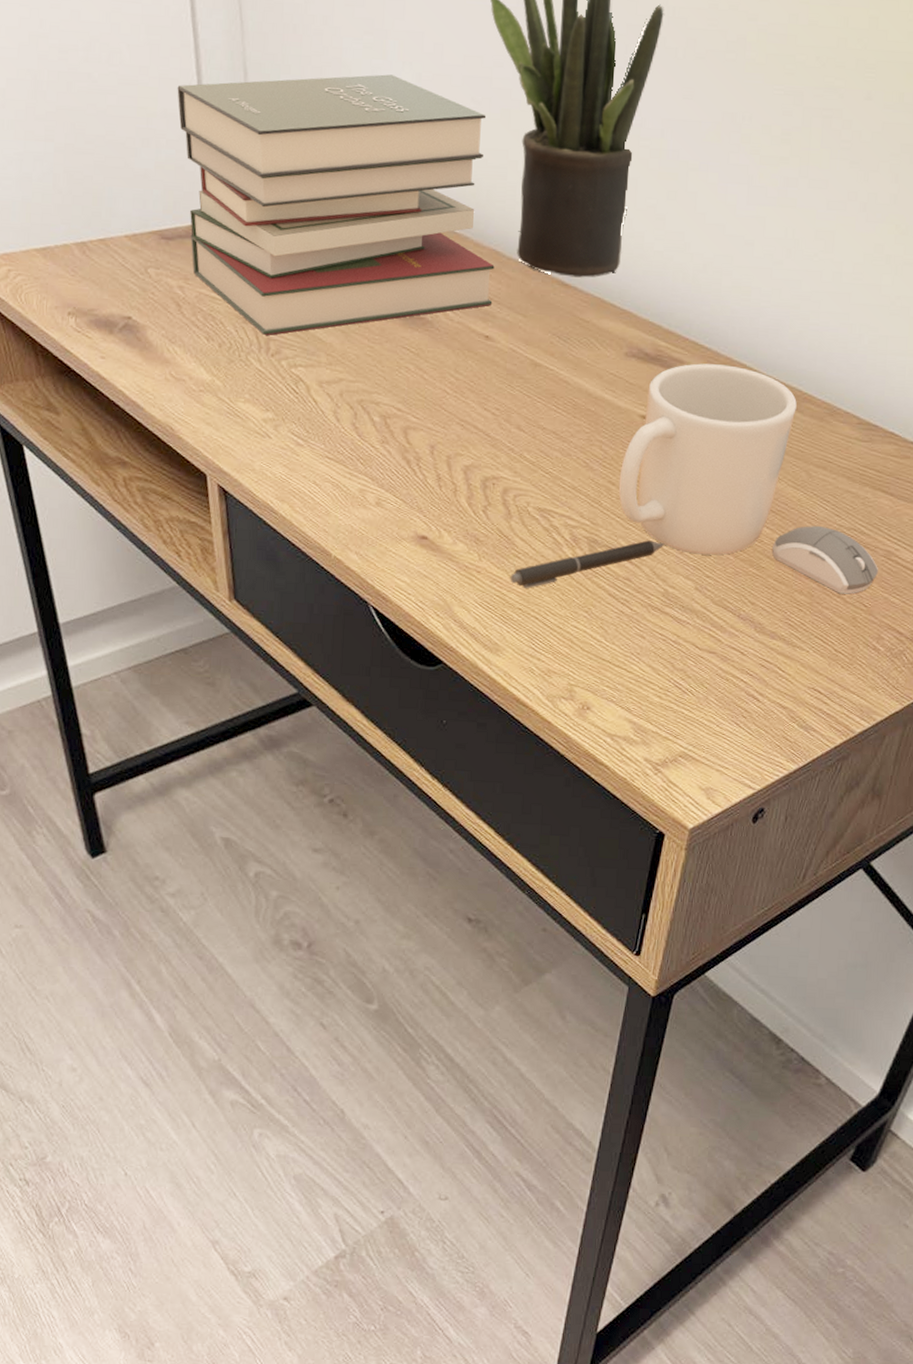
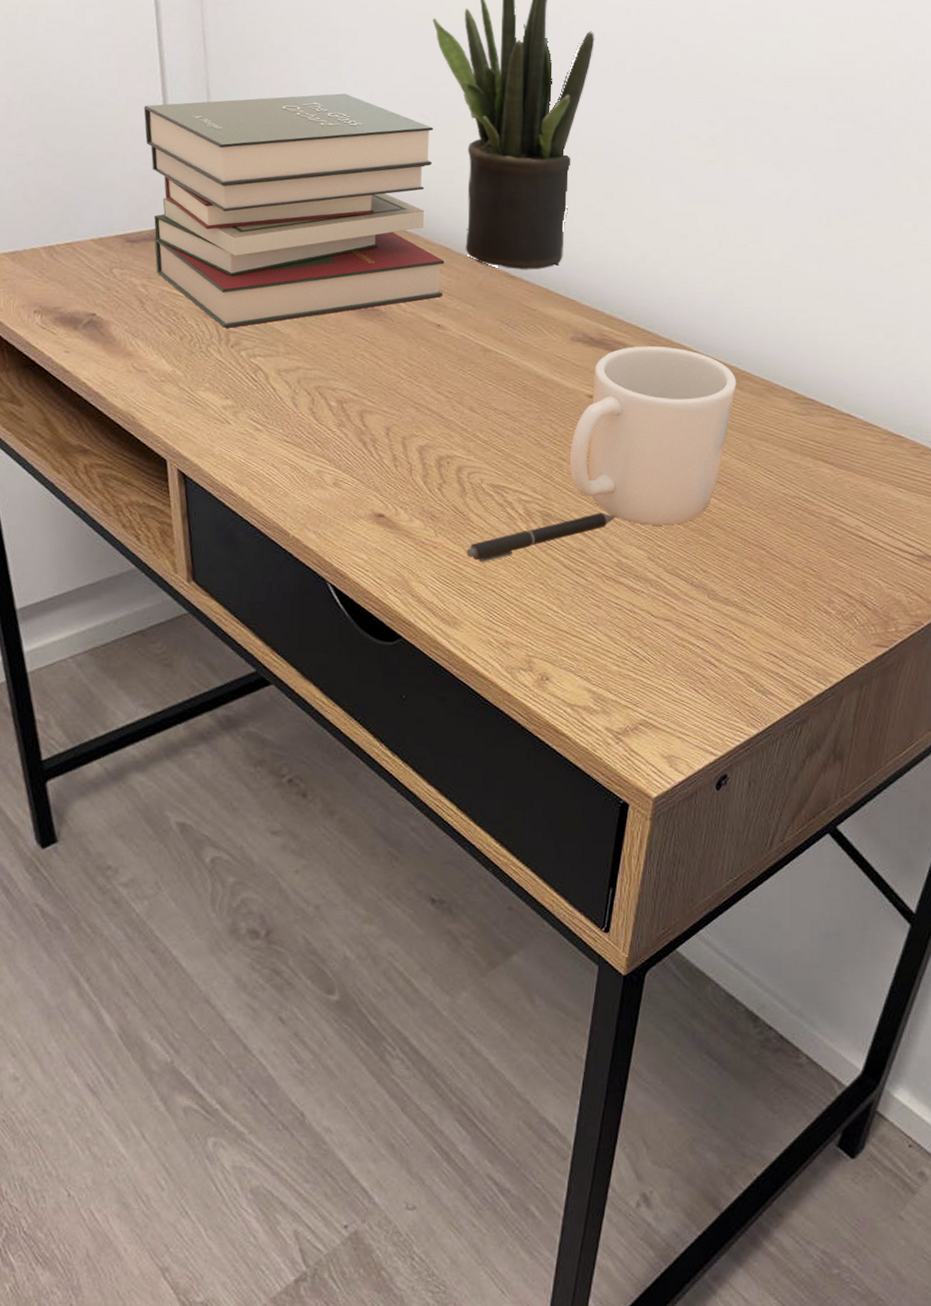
computer mouse: present [772,526,878,594] -> none [721,495,824,560]

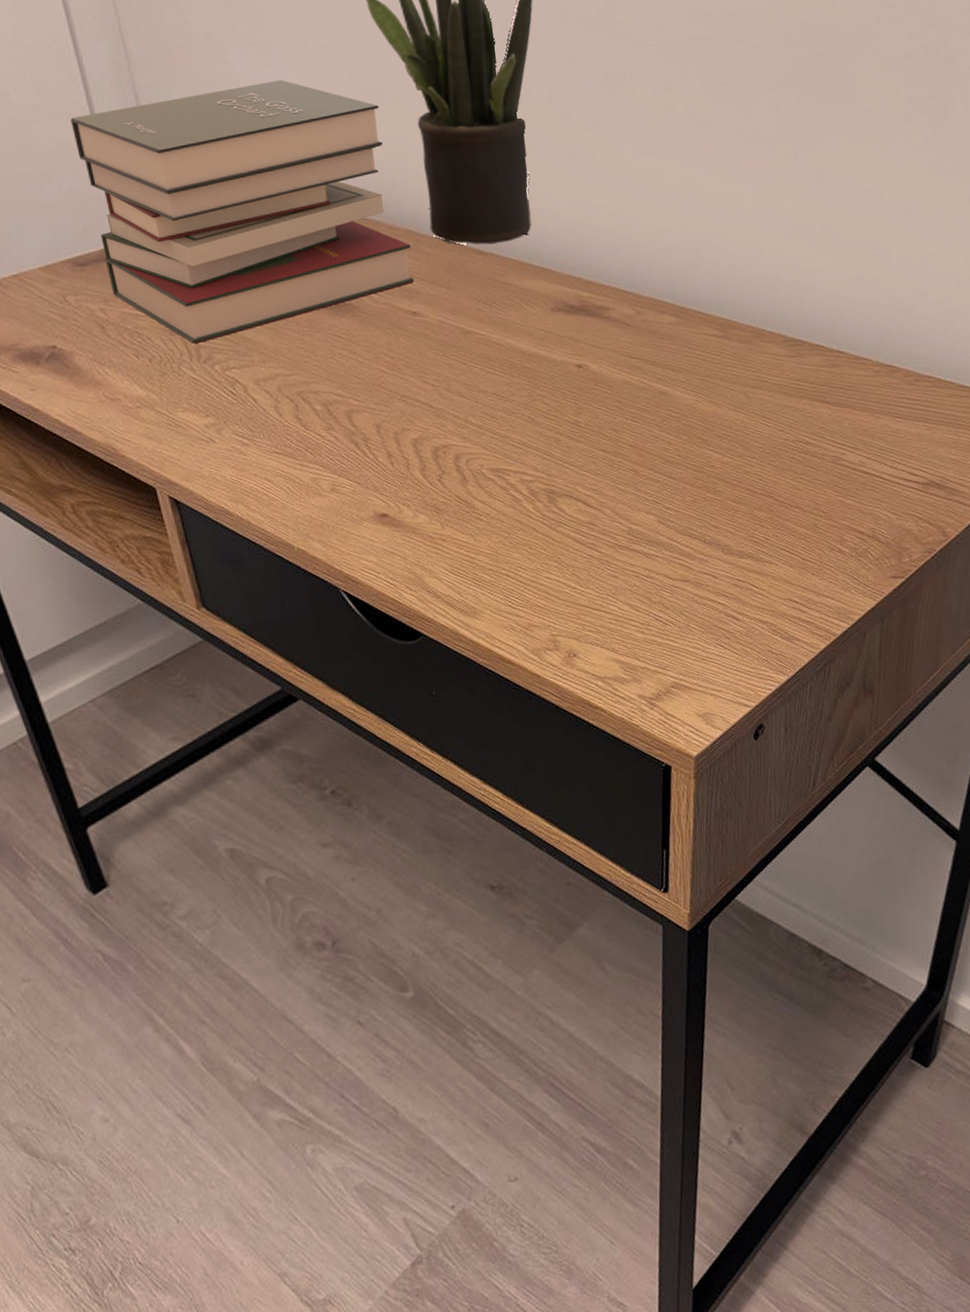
pen: present [466,513,616,562] -> none [475,482,621,549]
mug: present [569,346,736,526] -> none [565,305,724,489]

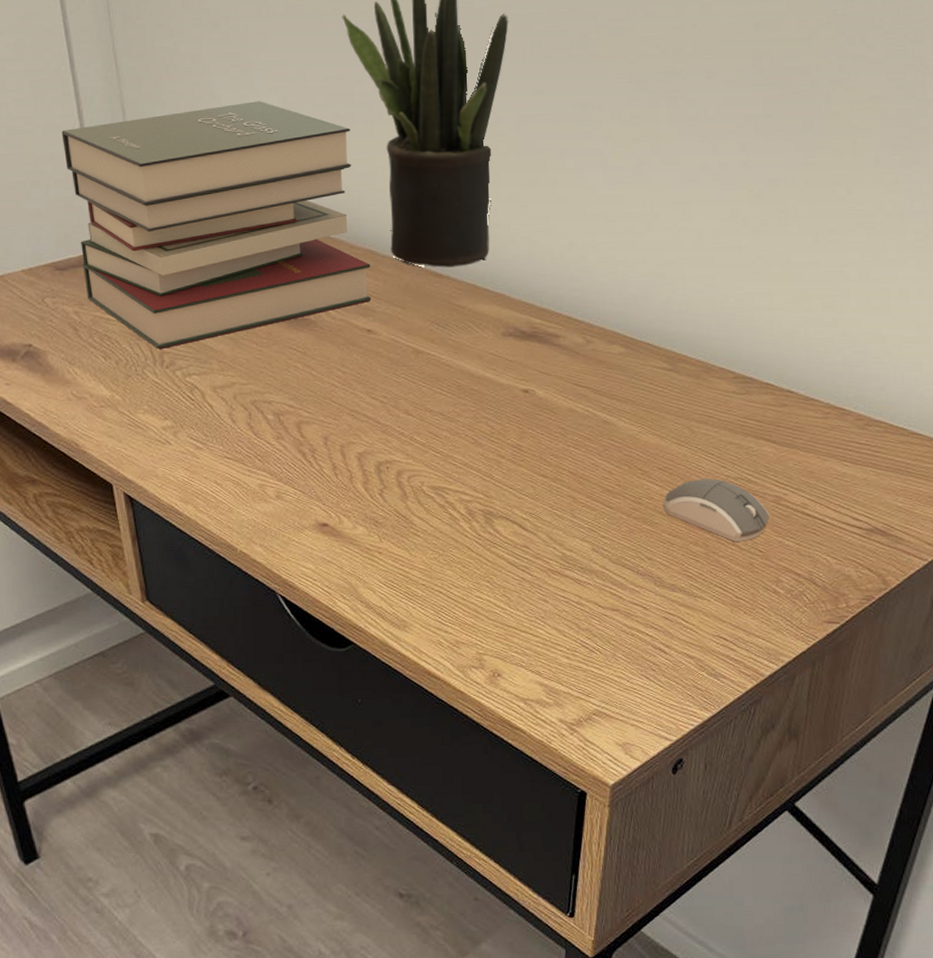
computer mouse: none [725,443,829,505] -> present [664,479,769,542]

